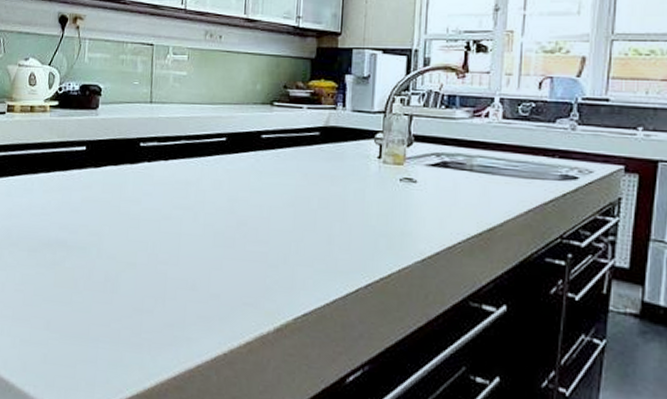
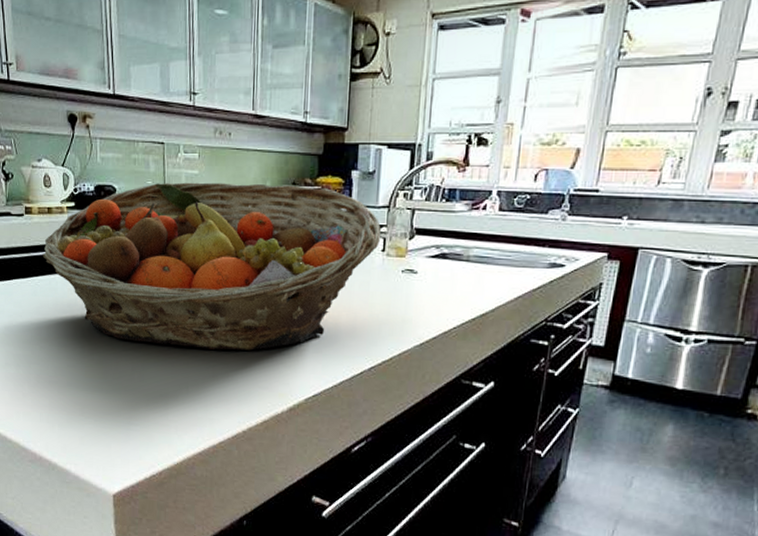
fruit basket: none [20,83,376,262] -> present [42,182,381,351]

